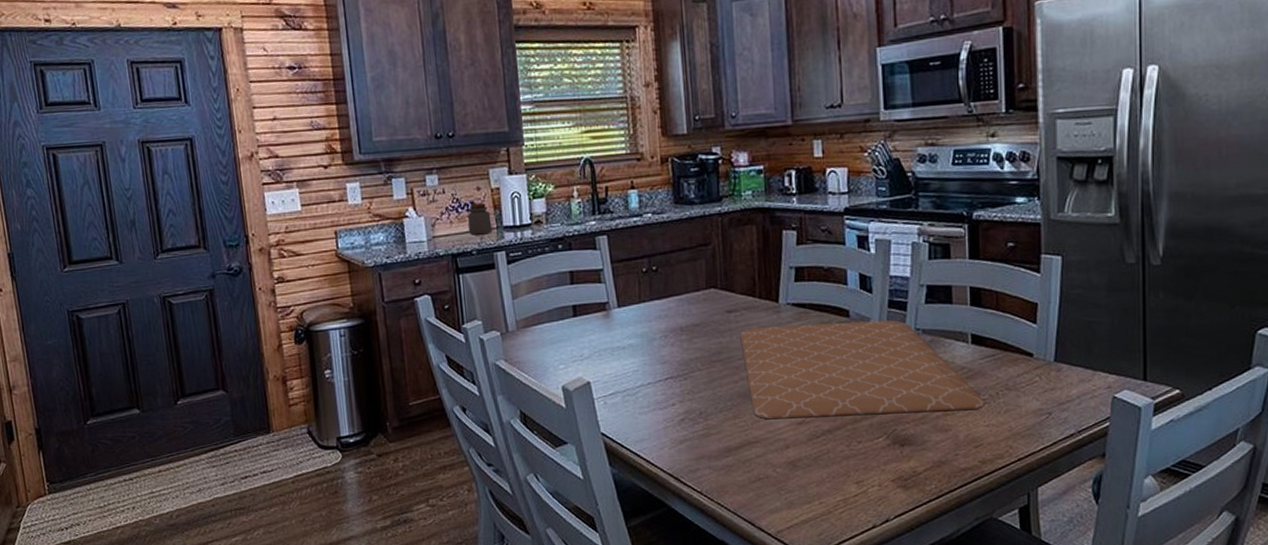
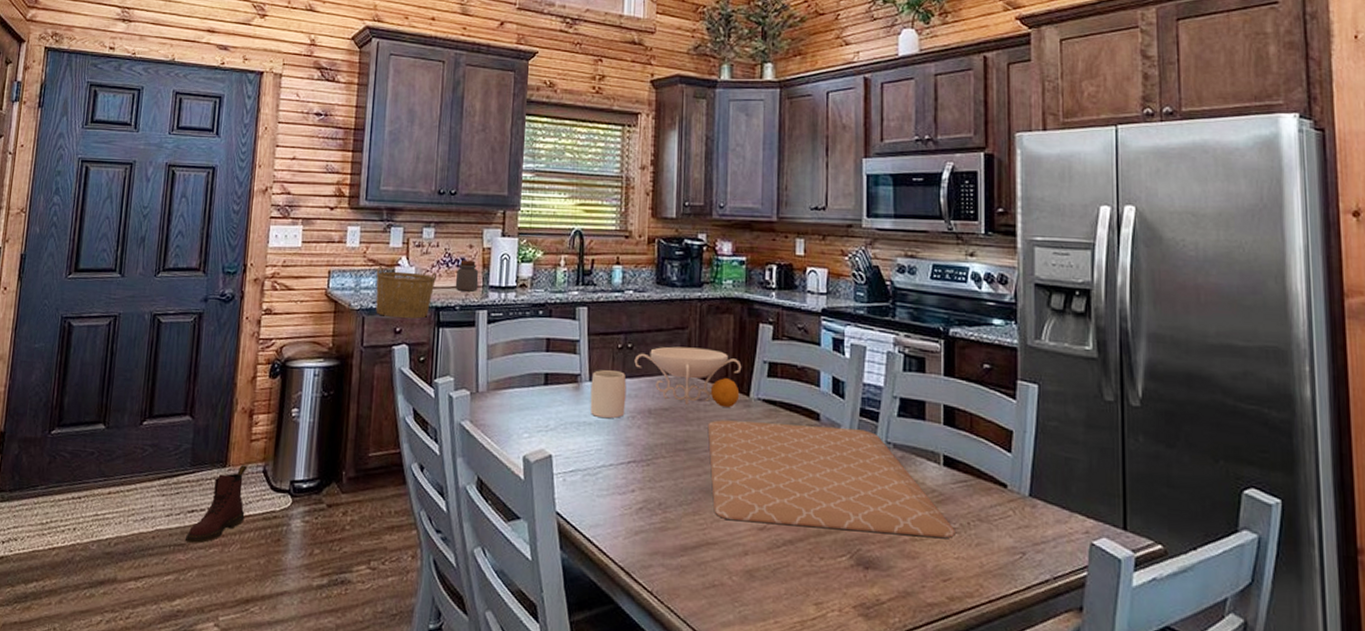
boot: none [244,429,299,506] -> present [184,465,247,544]
basket: none [384,219,449,271] -> present [375,265,437,320]
mug: none [619,294,657,341] -> present [590,370,627,419]
decorative bowl: none [660,261,769,318] -> present [634,346,742,404]
fruit: none [739,288,769,316] -> present [710,378,740,408]

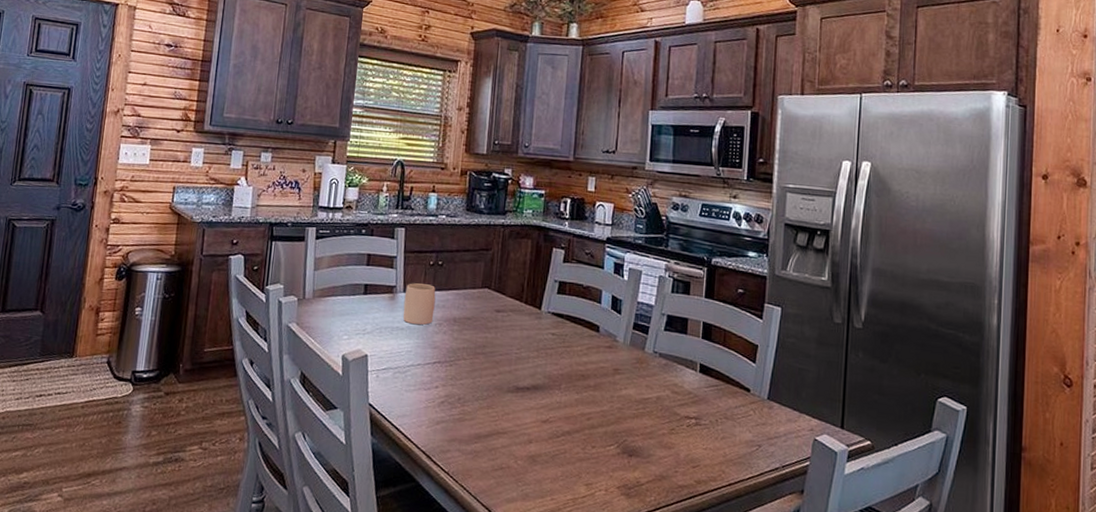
boot: present [184,465,247,544] -> none [32,356,92,424]
basket: present [375,265,437,320] -> none [215,184,272,233]
jar: present [455,260,479,292] -> none [288,182,310,211]
decorative bowl: present [634,346,742,404] -> none [443,265,536,315]
placemat: present [707,420,955,539] -> none [503,329,706,433]
fruit: present [710,378,740,408] -> none [507,293,533,319]

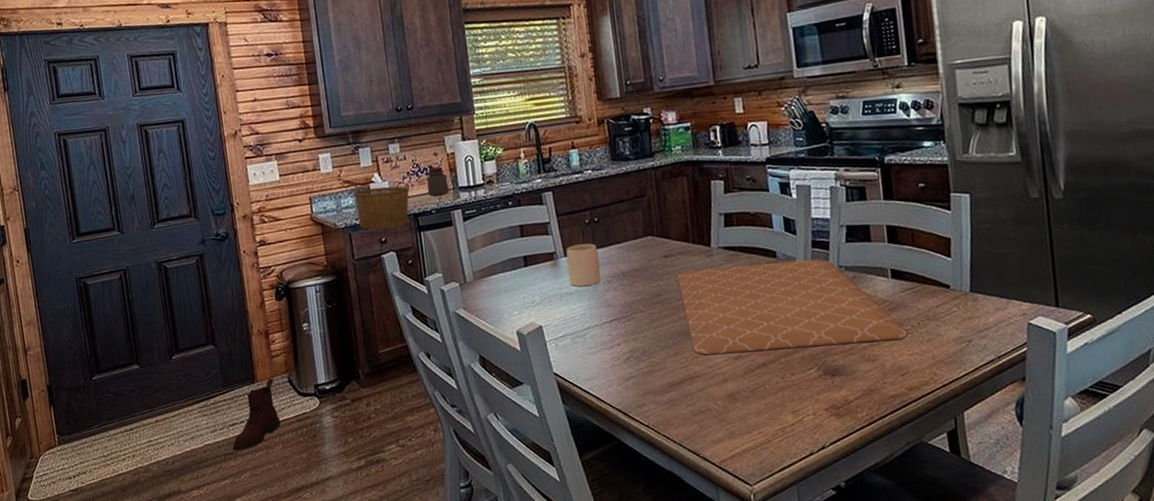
boot: none [32,356,92,424] -> present [232,378,281,451]
basket: none [215,184,272,233] -> present [353,183,410,231]
jar: none [288,182,310,211] -> present [427,167,449,196]
placemat: none [503,329,706,433] -> present [676,259,908,356]

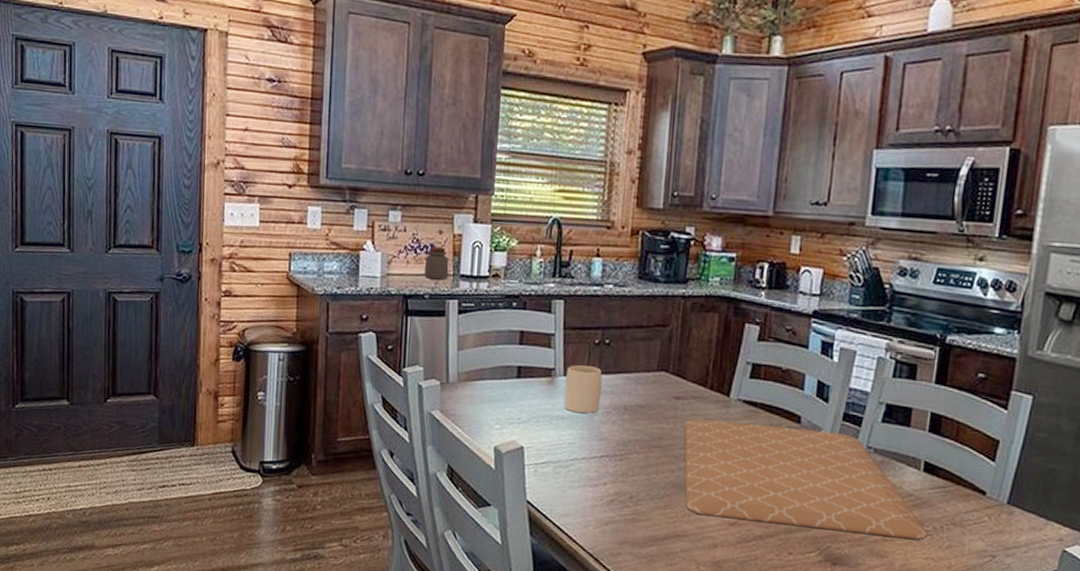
boot: present [232,378,281,451] -> none [158,444,216,517]
basket: present [353,183,410,231] -> none [340,249,405,307]

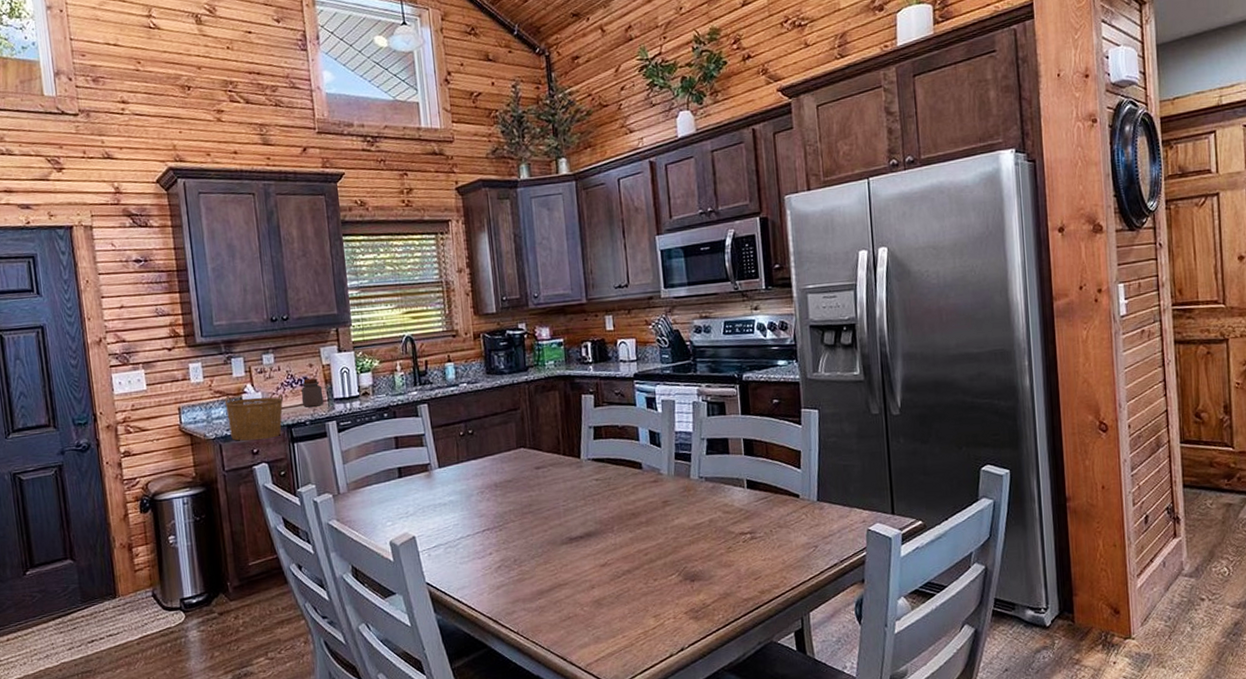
basket: none [340,249,405,307] -> present [225,394,284,442]
mug: present [563,365,603,414] -> none [440,455,475,498]
placemat: present [684,418,928,540] -> none [547,470,761,564]

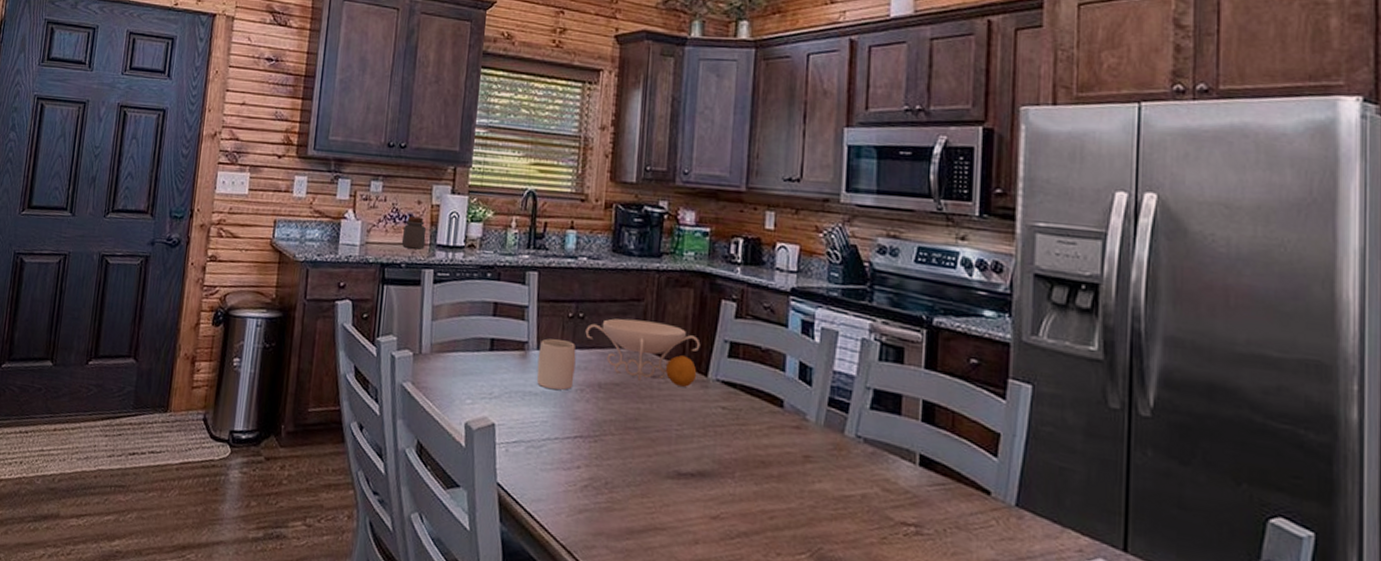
basket: present [225,394,284,442] -> none [320,217,384,275]
mug: none [440,455,475,498] -> present [536,338,576,391]
decorative bowl: none [476,423,571,474] -> present [585,318,701,381]
fruit: none [546,446,572,471] -> present [665,355,697,387]

